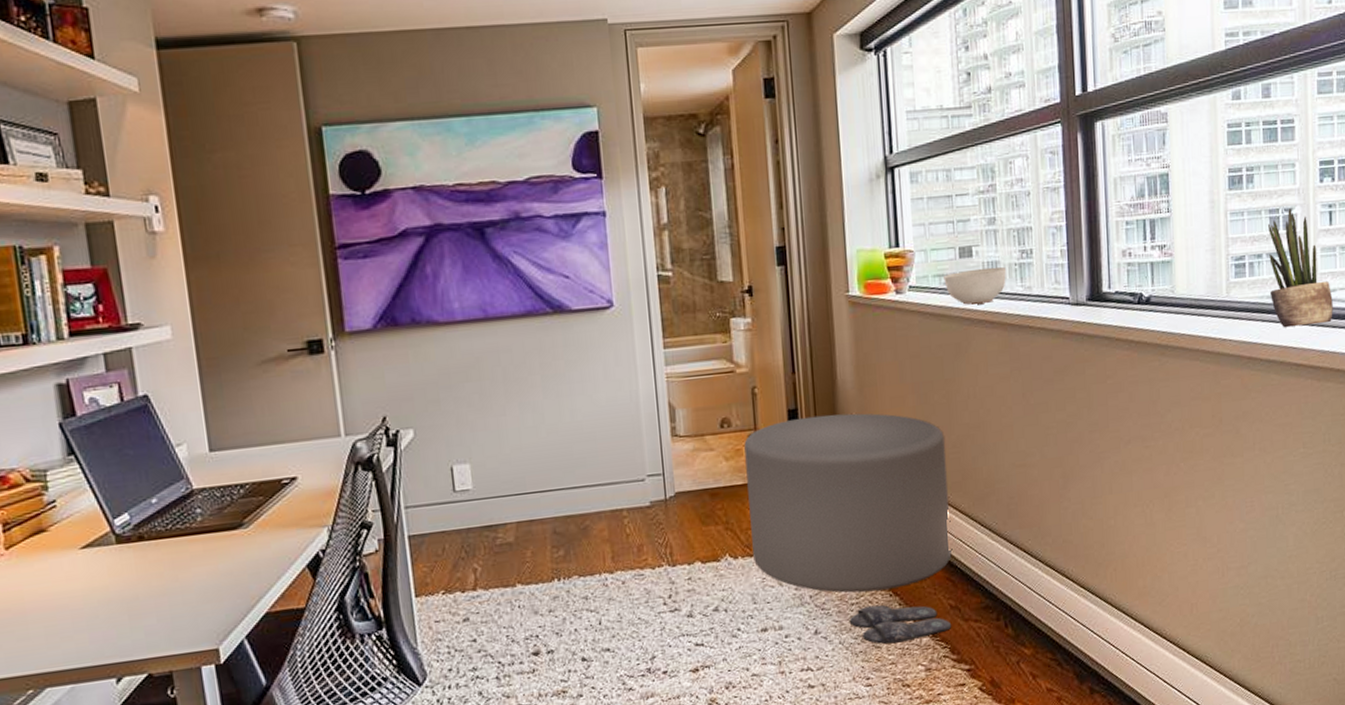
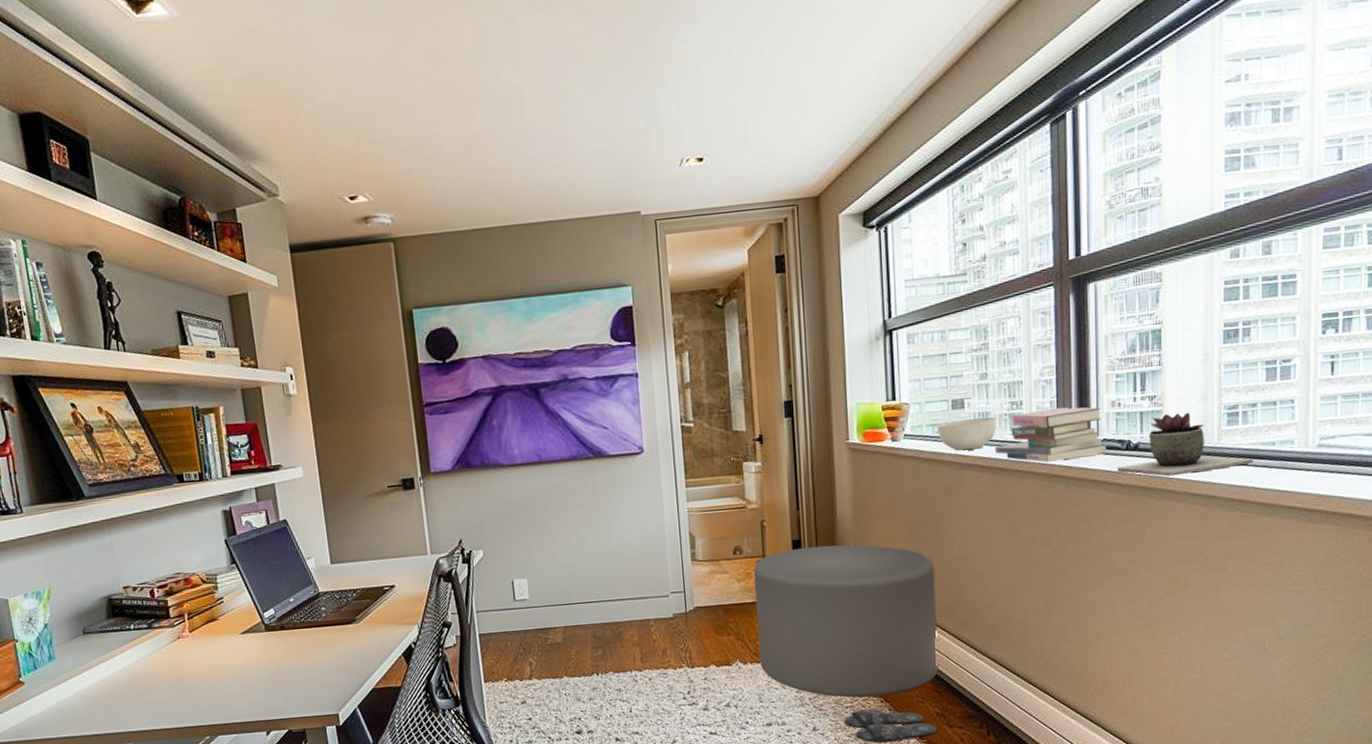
books: none [1005,256,1119,319] -> present [994,407,1107,463]
succulent plant: none [1129,263,1261,333] -> present [1117,412,1254,477]
potted plant: present [1268,209,1333,328] -> none [1264,360,1332,473]

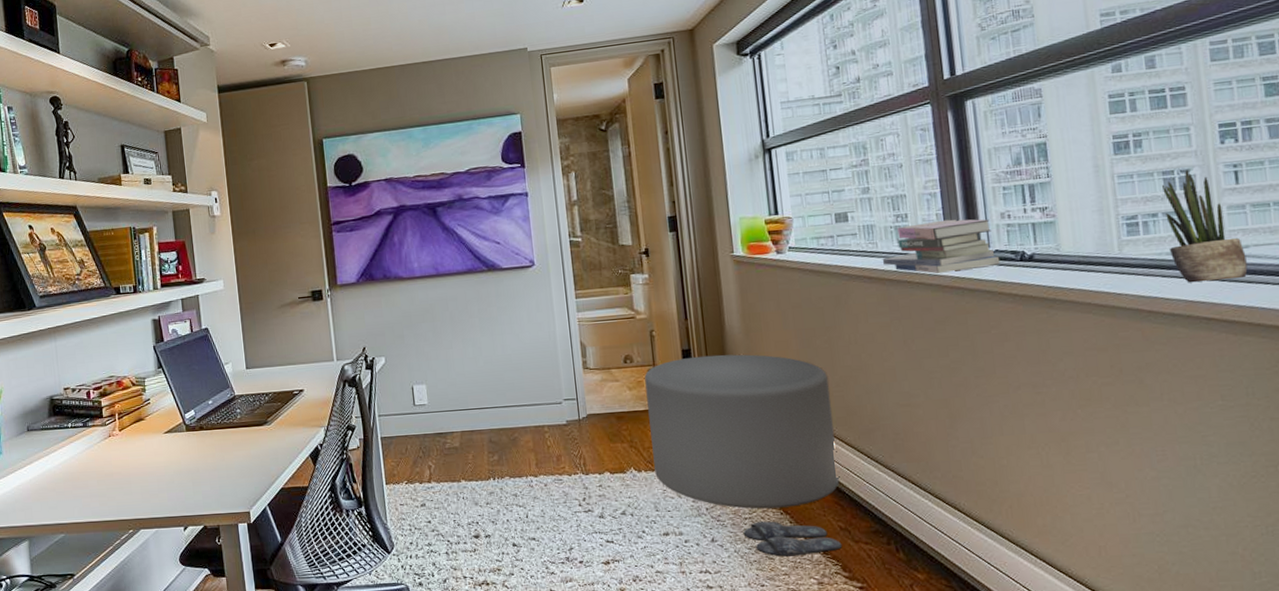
bowl: present [937,417,996,451] -> none [821,229,883,263]
succulent plant: present [1117,412,1254,477] -> none [1012,223,1161,288]
potted plant: none [1264,360,1332,473] -> present [1162,170,1248,283]

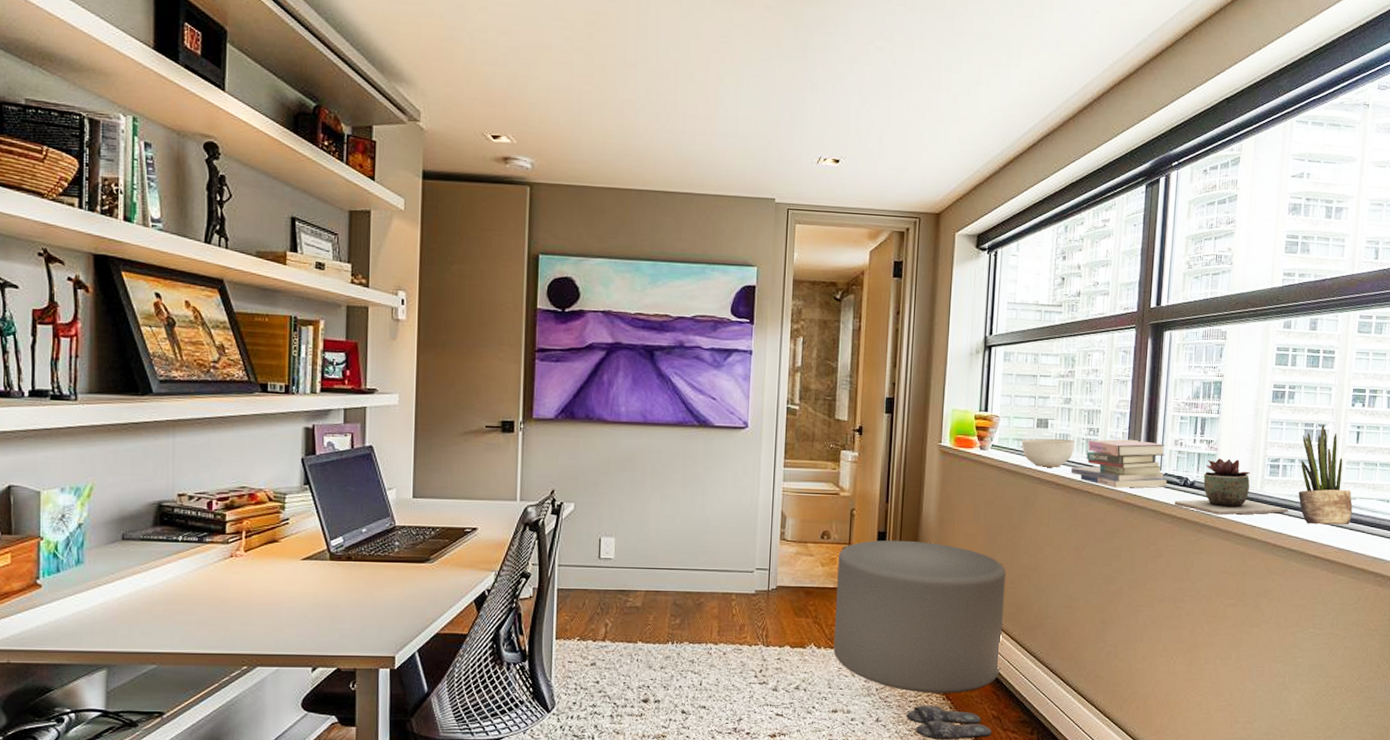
bowl: none [821,229,883,263] -> present [1021,438,1074,468]
succulent plant: none [1012,223,1161,288] -> present [1174,458,1289,516]

